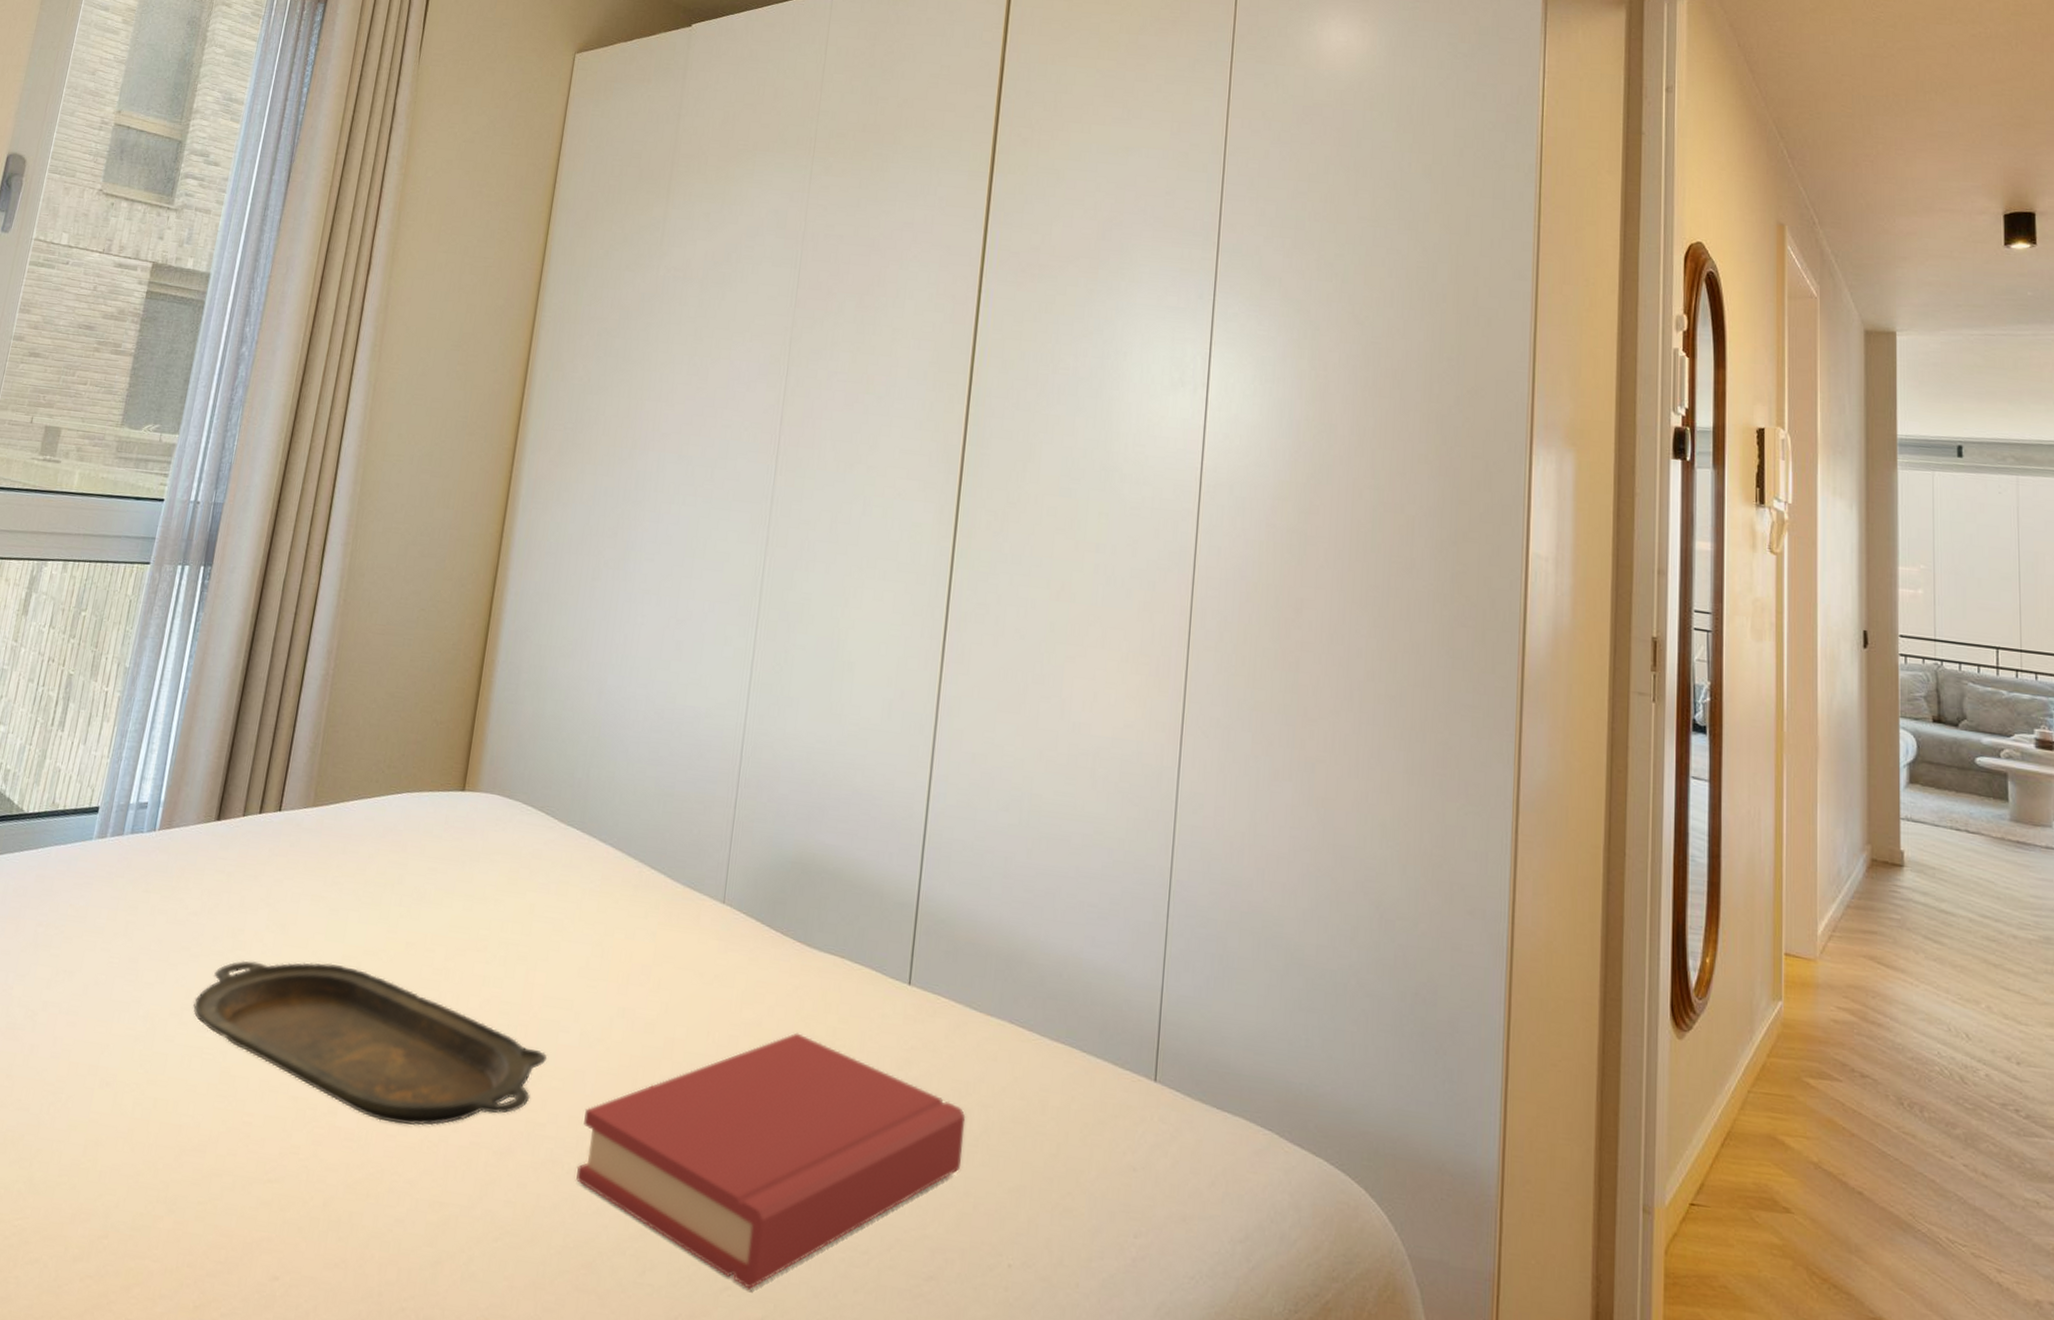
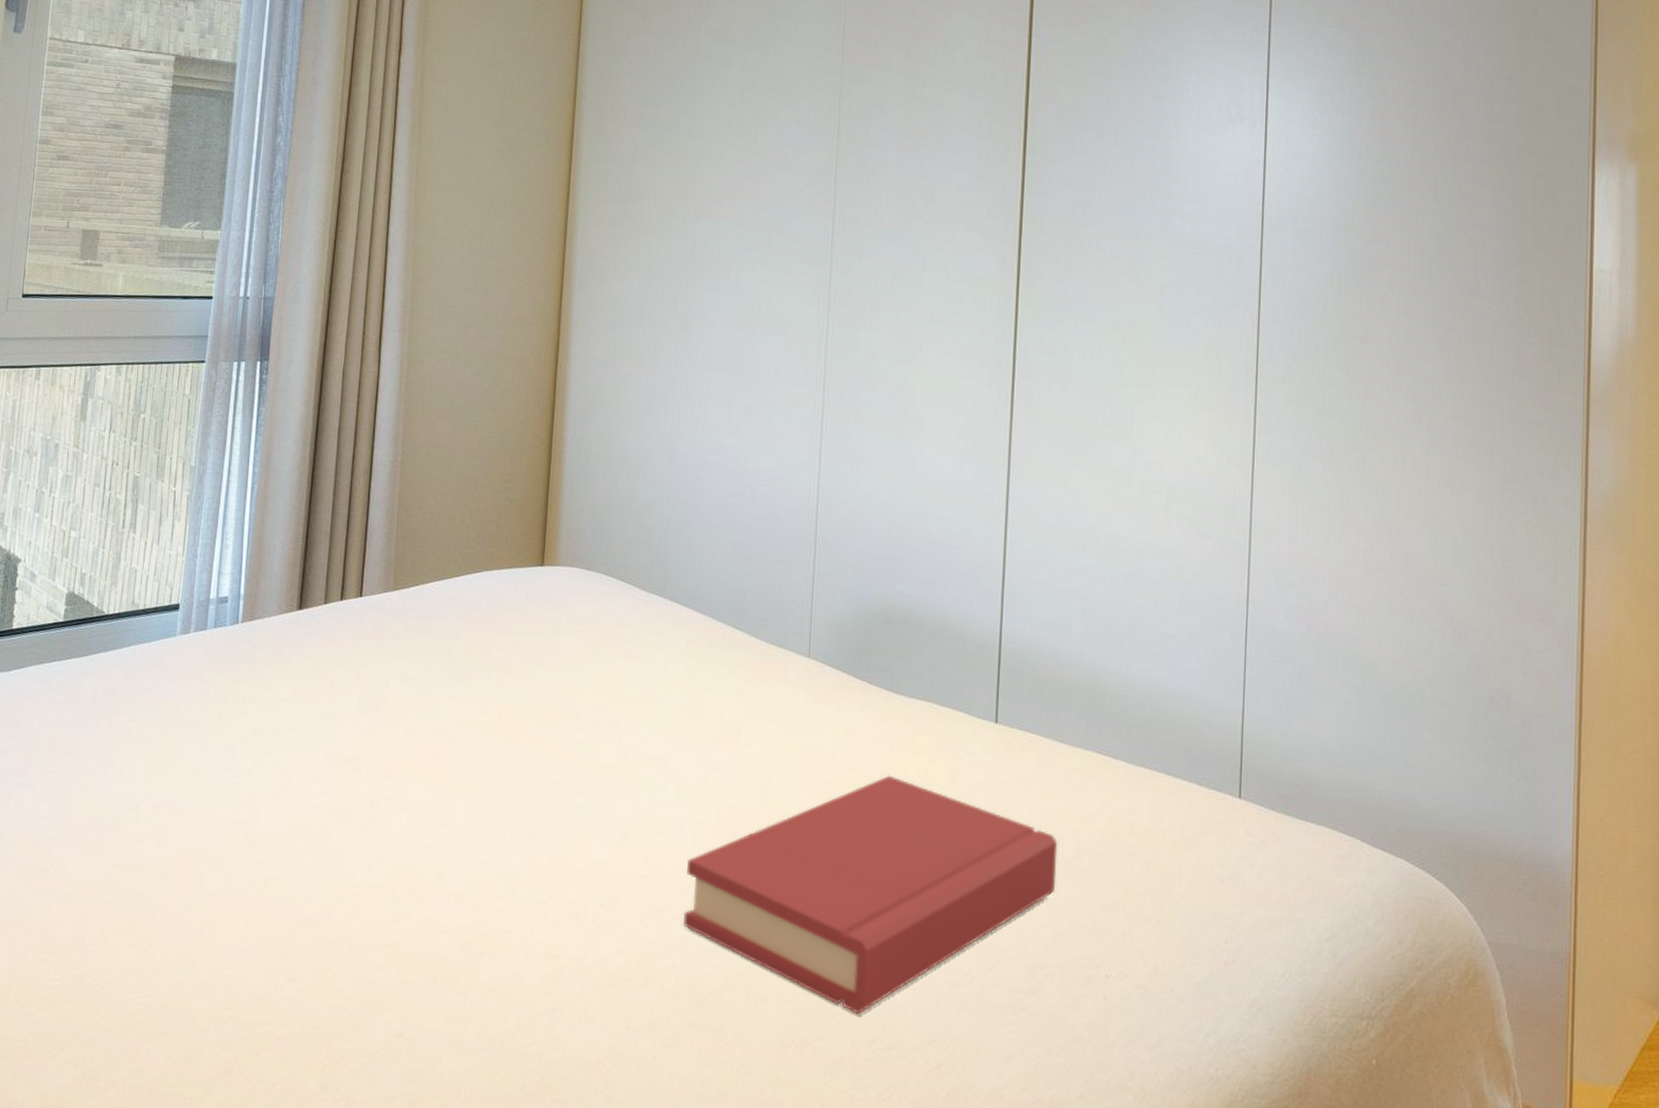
serving tray: present [193,961,547,1126] -> none [293,738,646,886]

